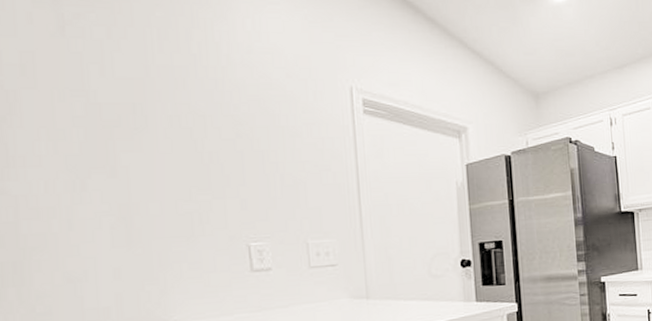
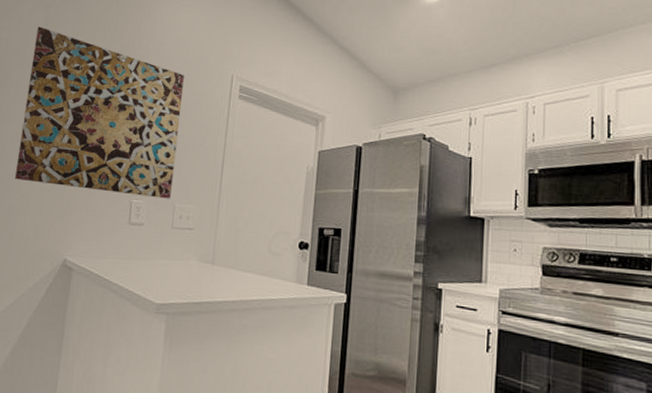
wall art: none [47,32,300,240] -> present [15,26,184,199]

